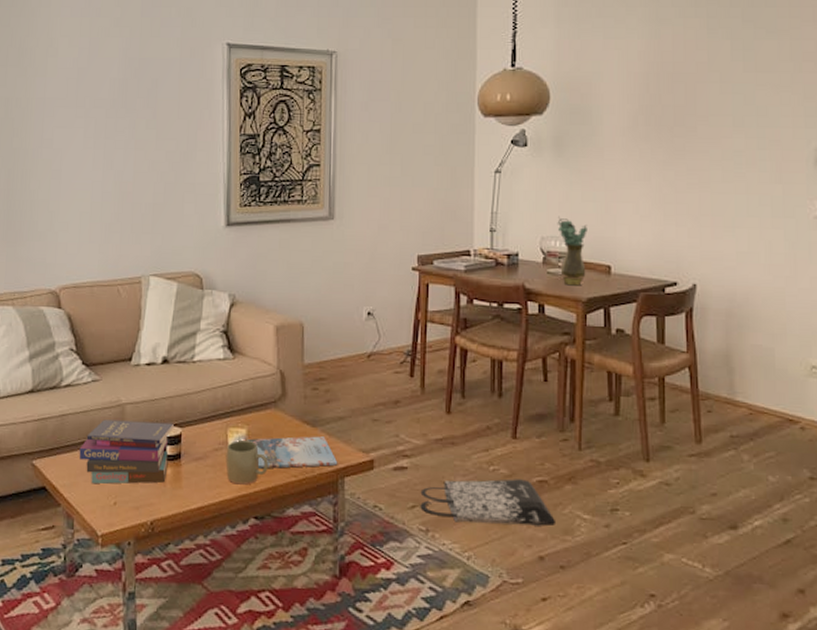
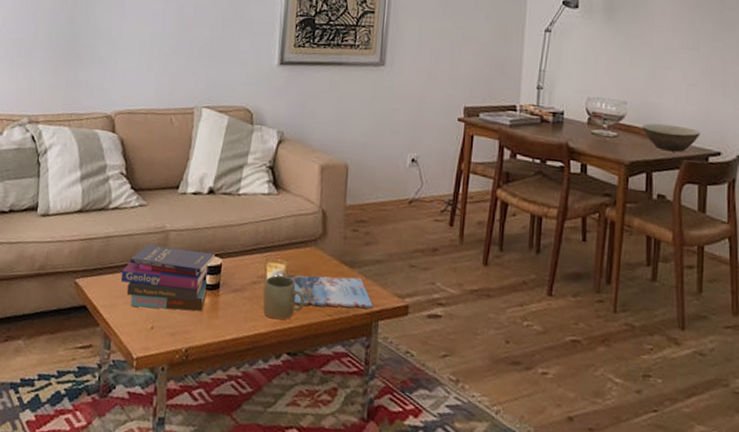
tote bag: present [420,479,555,527] -> none [452,332,586,387]
vase: present [557,216,587,286] -> none [604,78,634,149]
bowl: none [598,257,655,285] -> present [642,123,700,152]

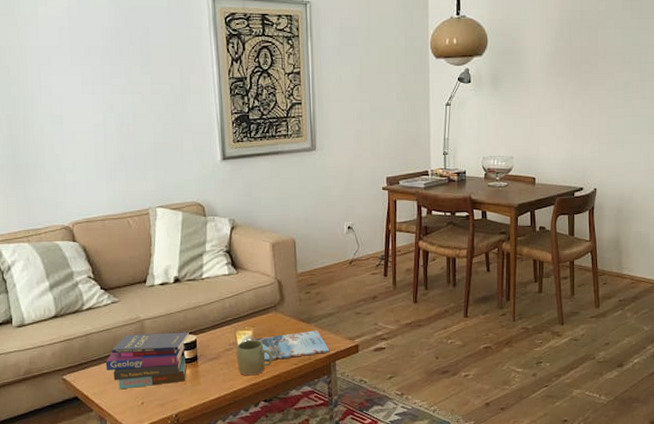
bowl: present [642,123,700,152] -> none [526,171,567,192]

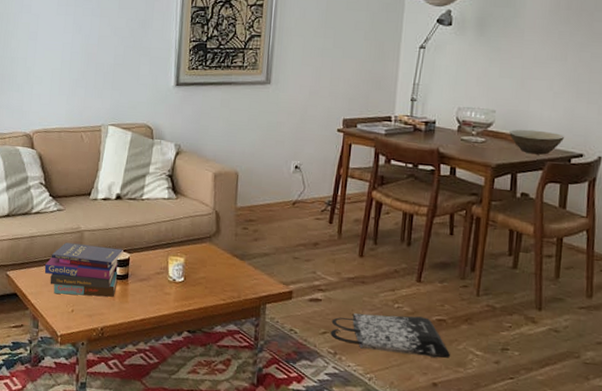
mug: present [236,340,273,376] -> none [165,267,202,304]
magazine: present [245,330,330,361] -> none [176,266,261,294]
tote bag: none [396,347,497,386] -> present [330,313,450,359]
bowl: none [526,171,567,192] -> present [509,129,564,155]

